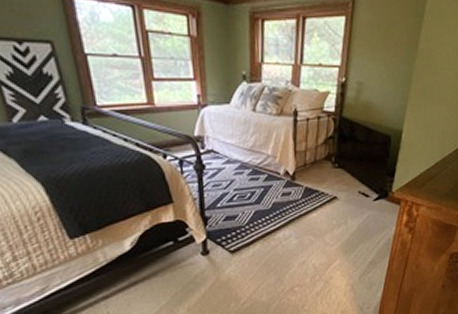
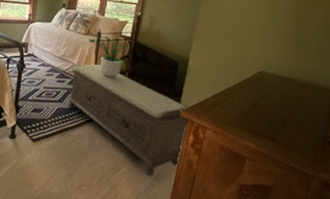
bench: none [265,151,404,264] -> present [67,64,190,177]
potted plant: none [283,96,334,165] -> present [88,23,129,78]

